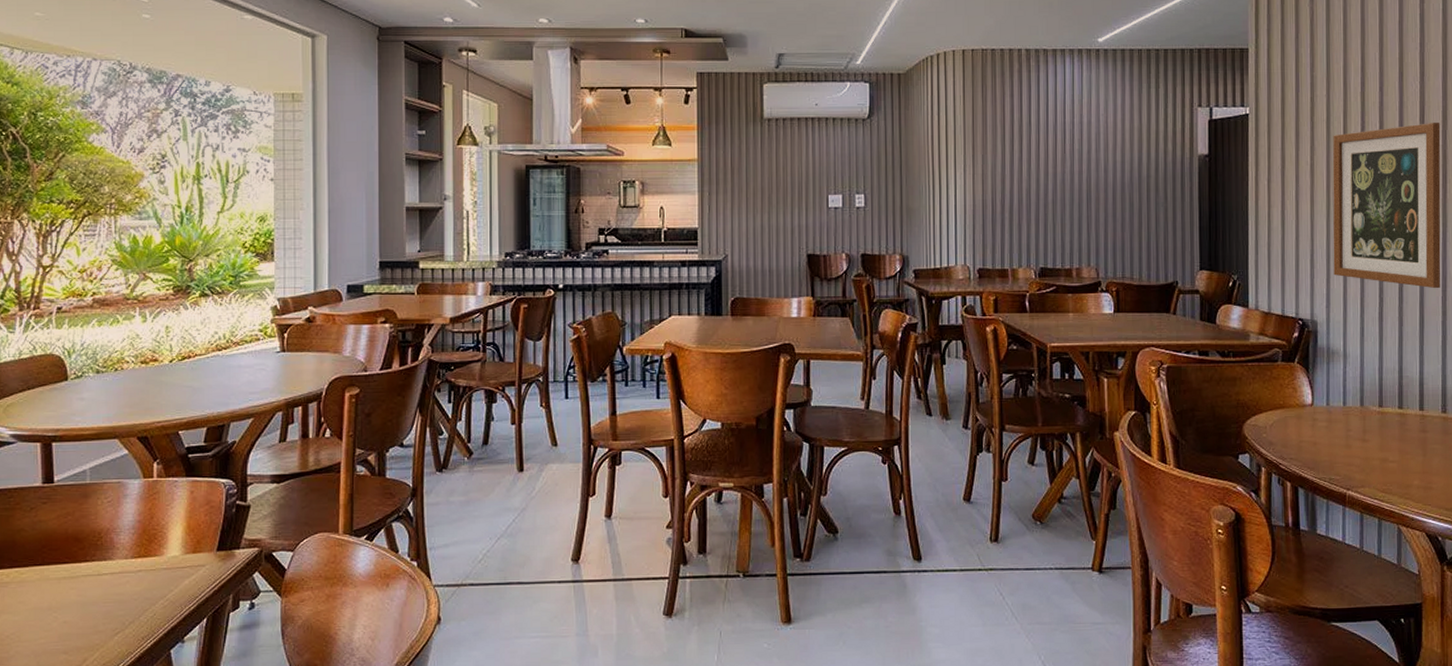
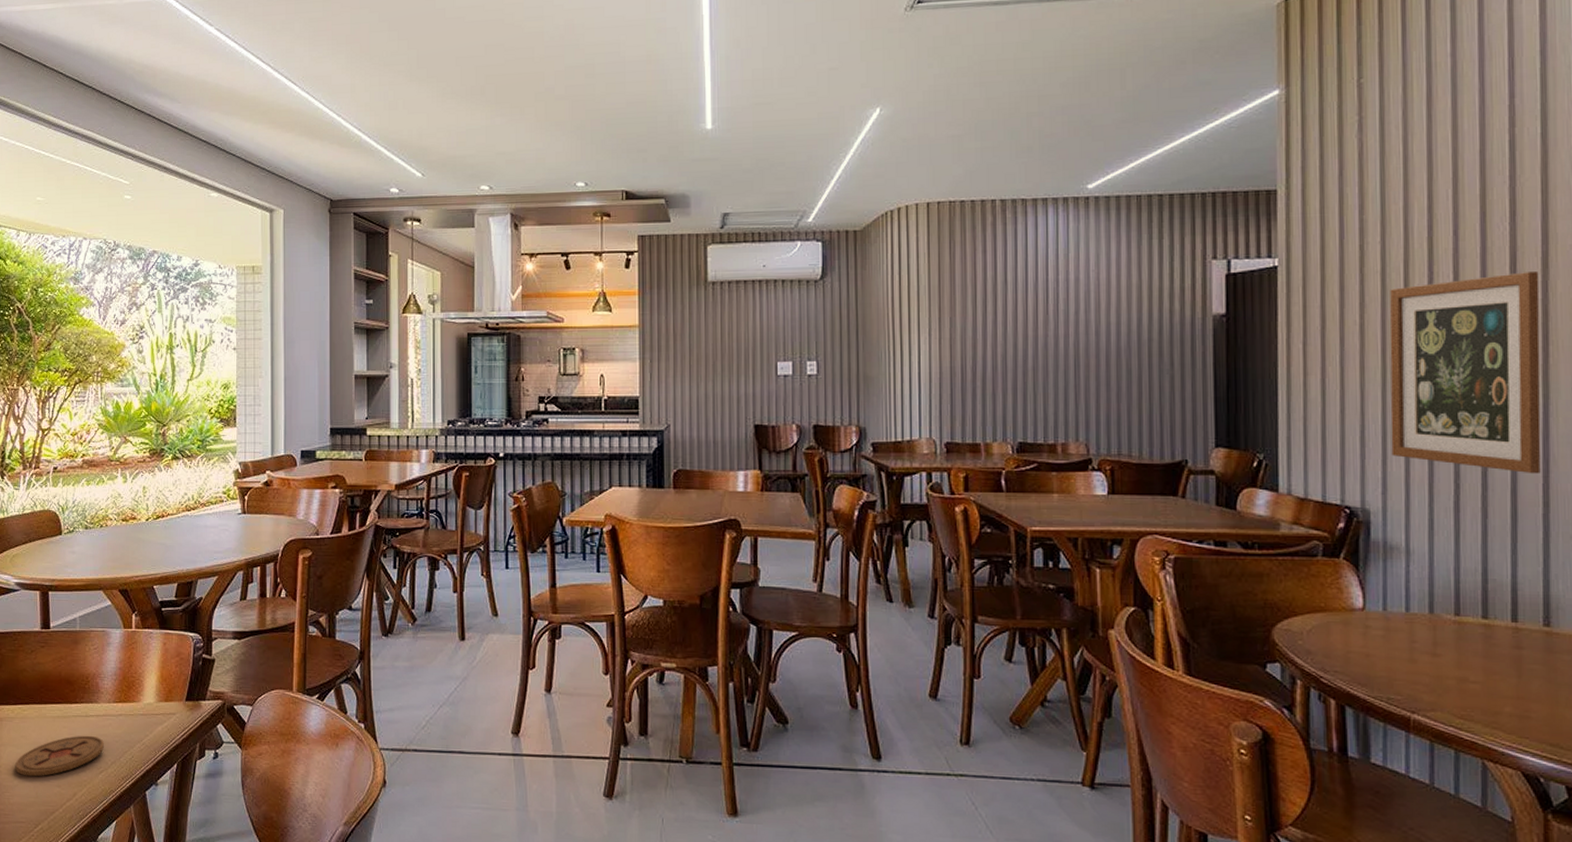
coaster: none [10,595,120,645] -> present [14,735,104,777]

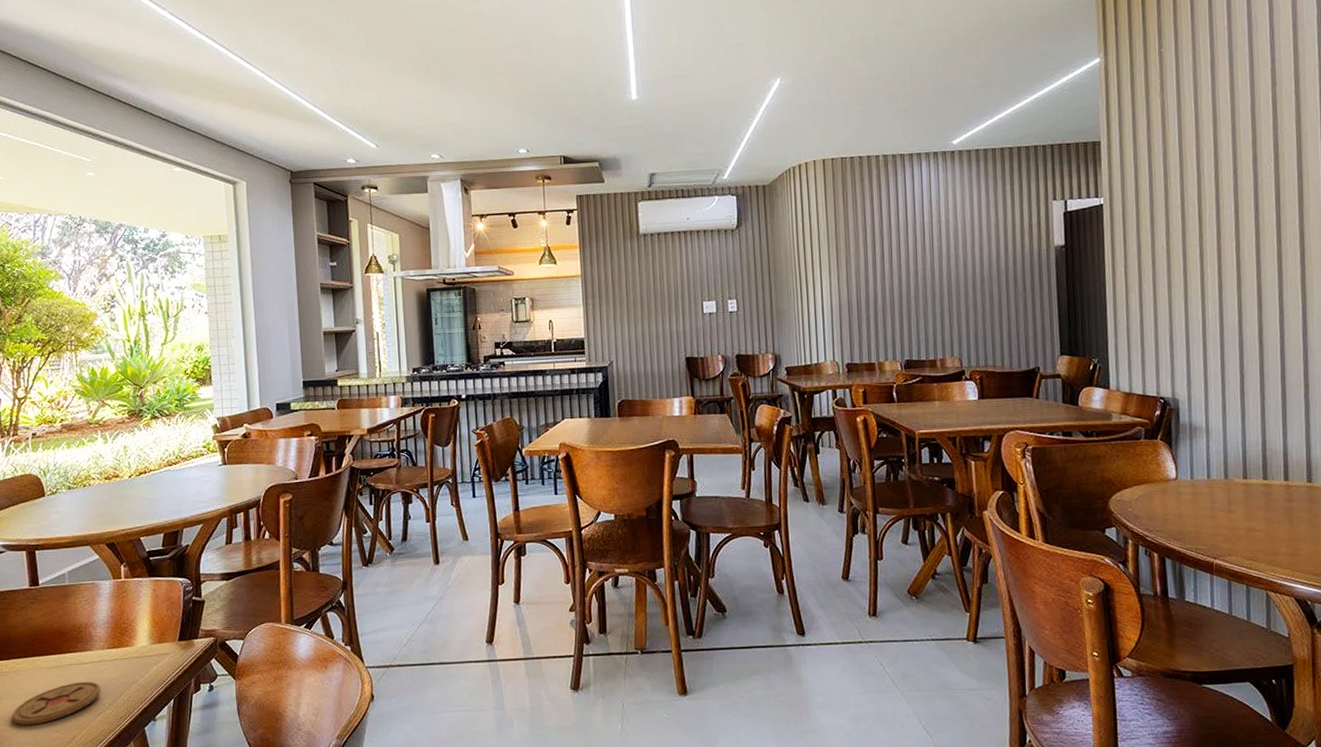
wall art: present [1389,272,1541,474] -> none [1188,202,1302,363]

